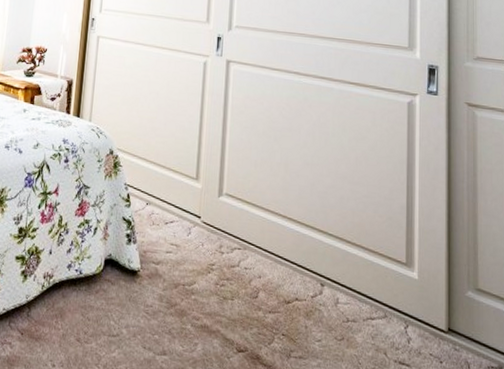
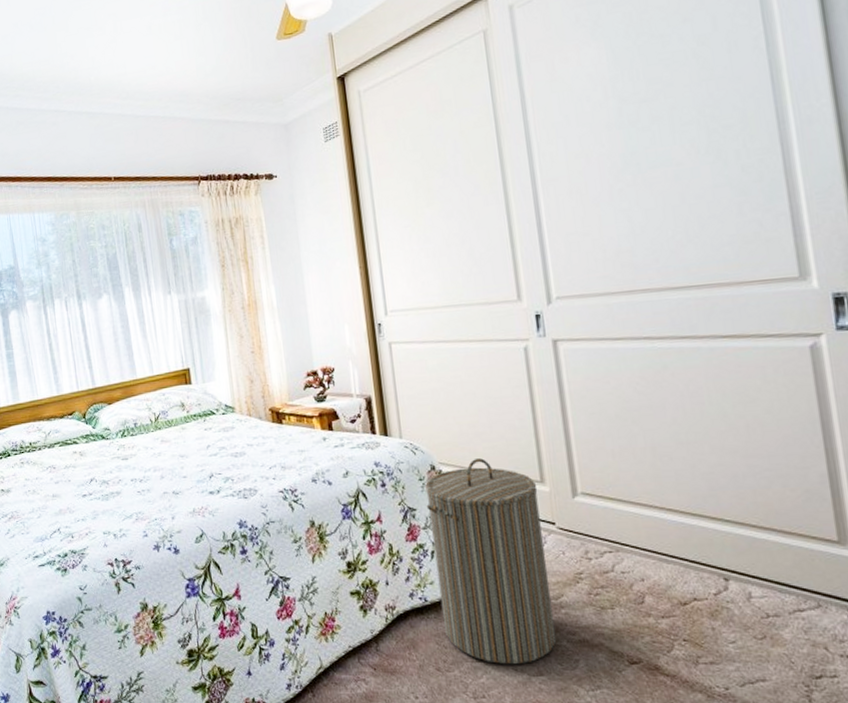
laundry hamper: none [91,150,193,343] -> present [425,458,557,665]

